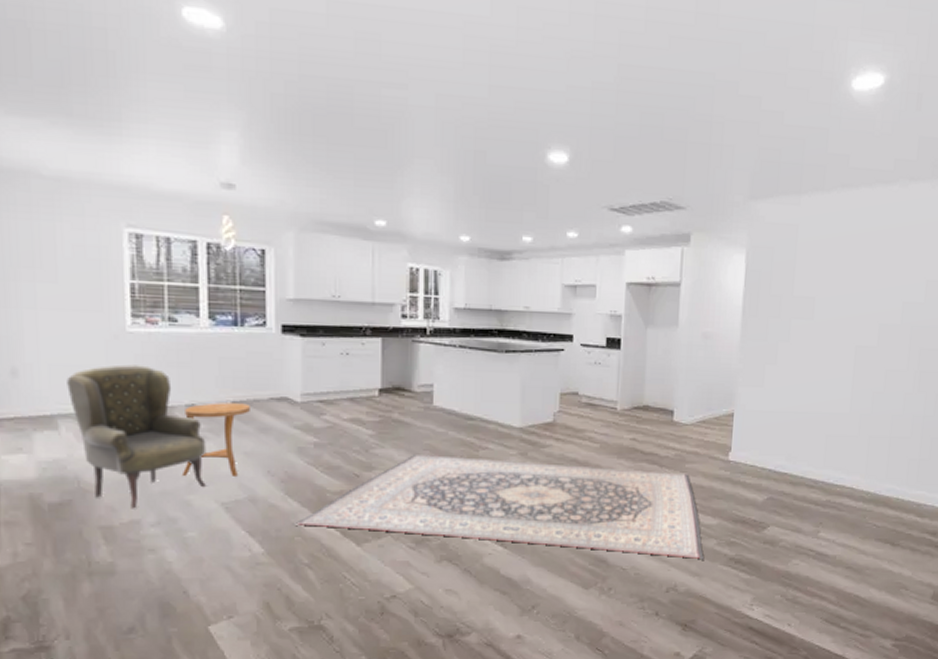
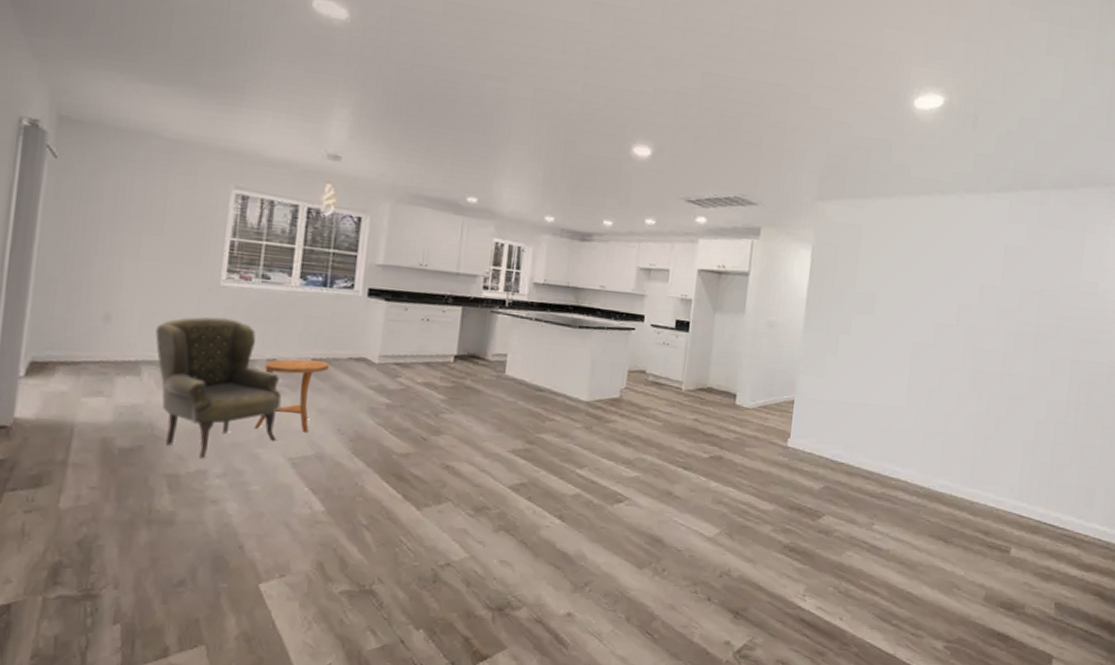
area rug: present [293,455,705,560] -> none [356,422,760,546]

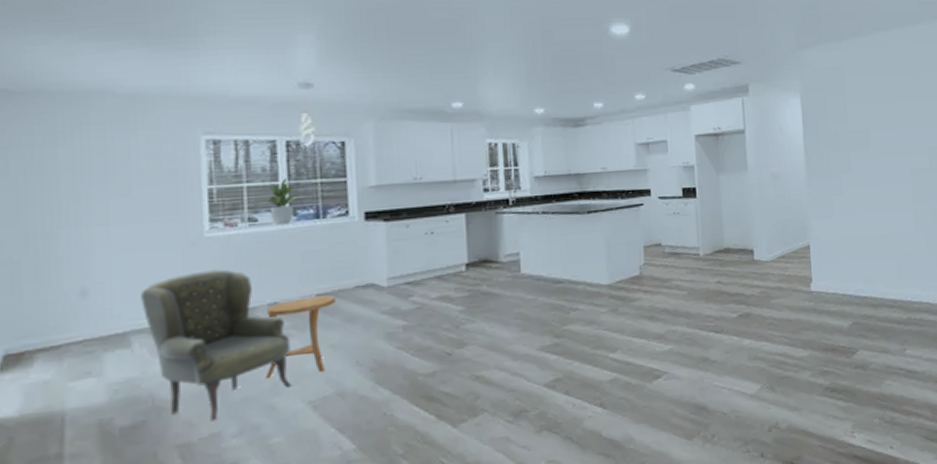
potted plant: none [279,243,312,288] -> present [264,178,300,225]

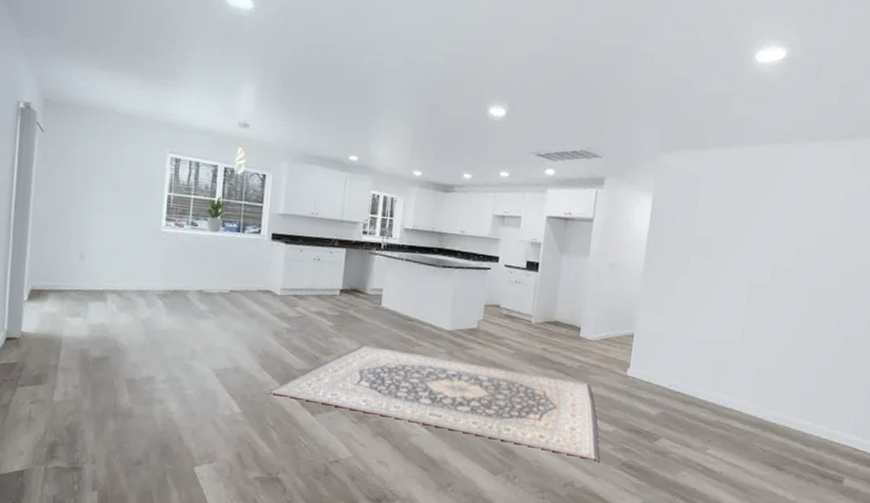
armchair: present [141,268,293,422] -> none [116,256,208,368]
side table: present [265,295,337,378] -> none [187,290,244,350]
area rug: none [385,309,801,415] -> present [265,345,600,462]

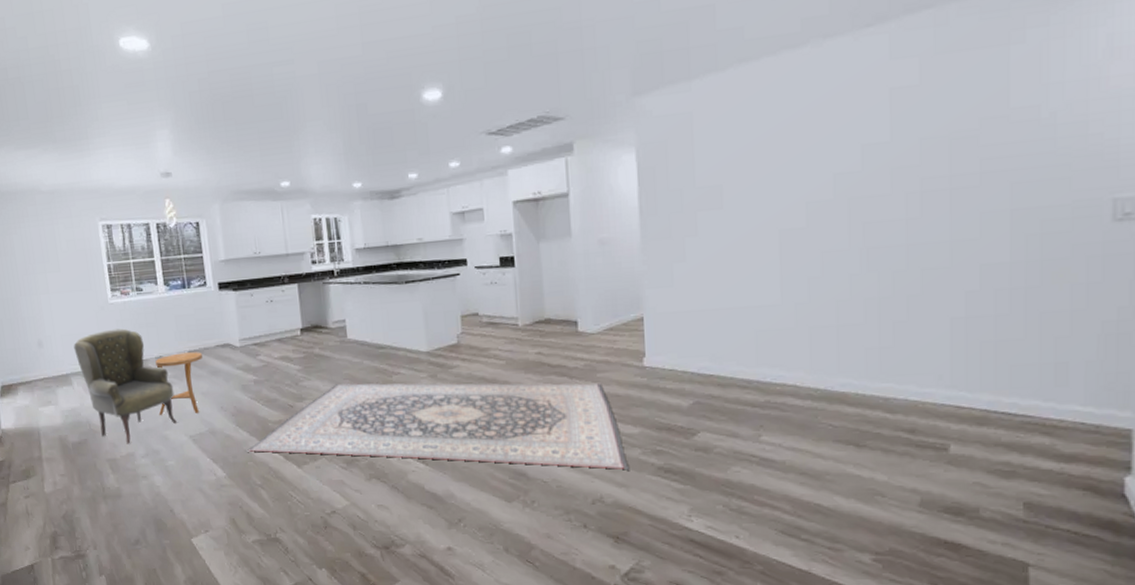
armchair: none [116,256,208,368] -> present [73,328,178,444]
side table: none [187,290,244,350] -> present [155,352,203,415]
potted plant: present [204,196,228,233] -> none [145,255,170,294]

